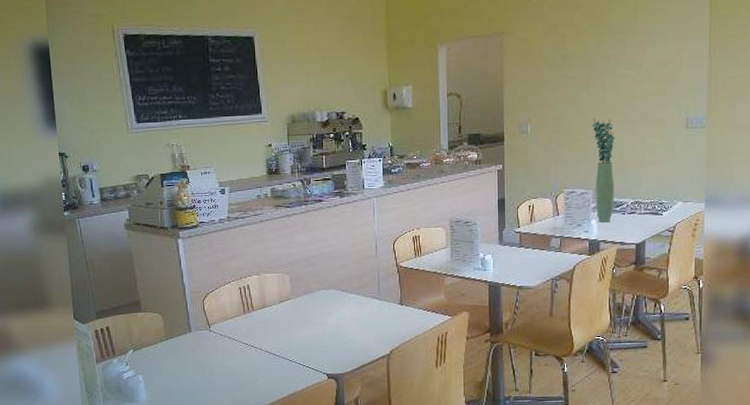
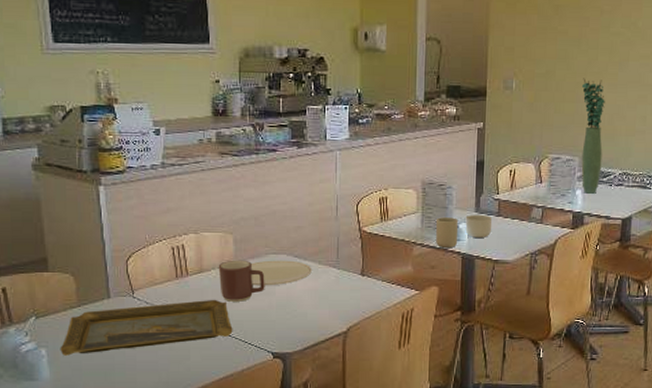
tray: none [153,330,293,381] -> present [60,299,233,356]
mug: none [278,295,318,332] -> present [218,260,265,302]
plate: none [305,294,357,318] -> present [250,260,312,286]
cup: none [464,250,485,277] -> present [436,217,459,248]
cup: none [490,246,515,267] -> present [465,214,493,238]

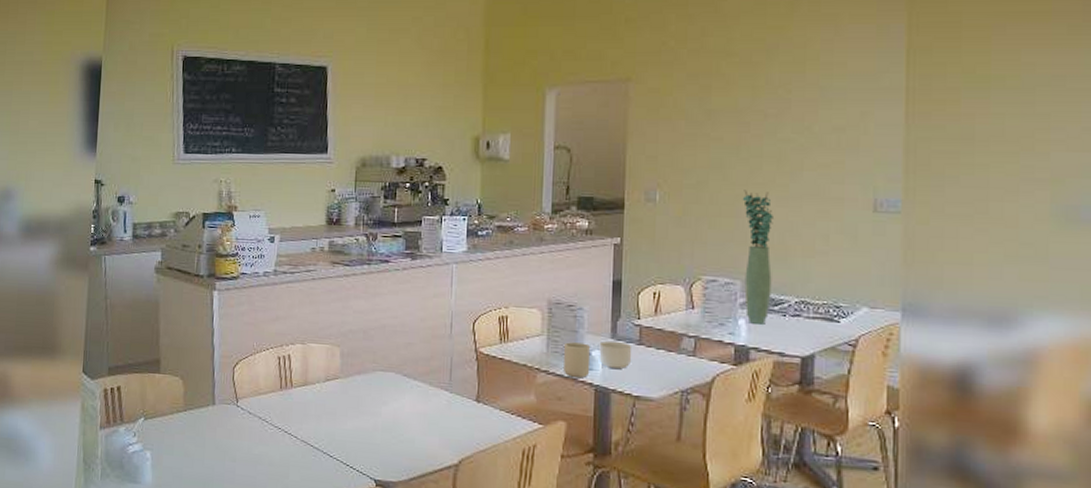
tray: present [60,299,233,356] -> none [163,414,335,461]
mug: present [218,260,265,302] -> none [323,374,371,420]
plate: present [250,260,312,286] -> none [356,377,422,406]

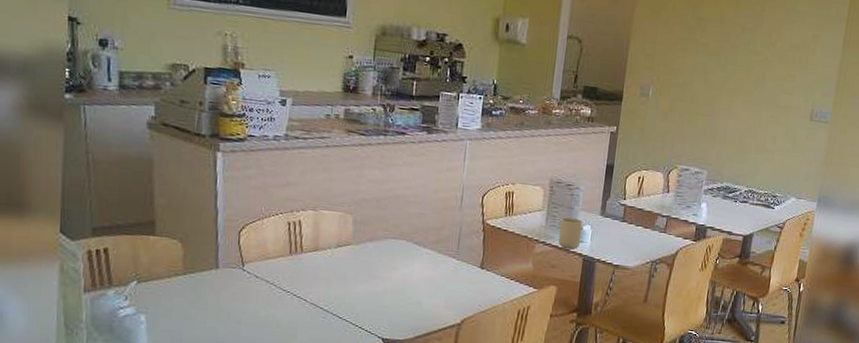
cup: present [599,340,632,369] -> none [588,217,617,242]
vase: present [742,190,773,325] -> none [707,92,738,208]

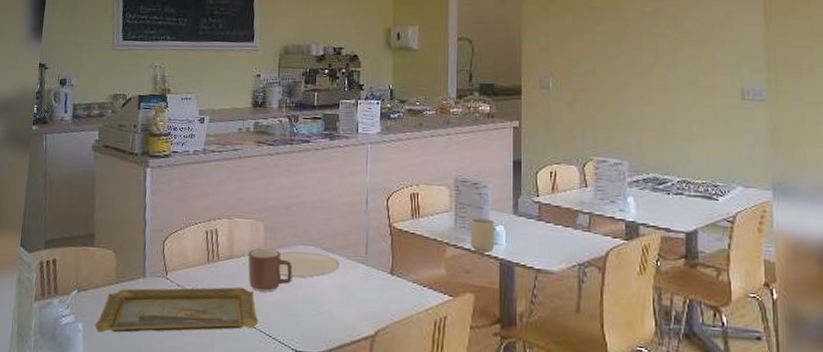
tray: none [160,279,344,324] -> present [95,287,258,333]
mug: none [334,241,382,284] -> present [247,248,293,292]
plate: none [368,244,431,271] -> present [279,251,340,278]

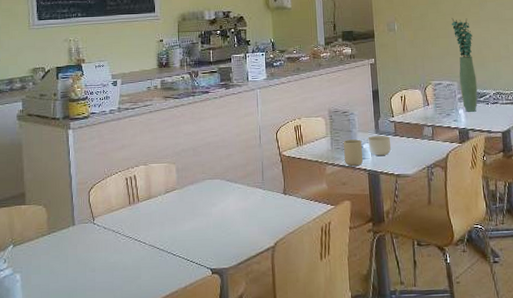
tray: present [95,287,258,333] -> none [32,222,177,280]
mug: present [247,248,293,292] -> none [164,186,203,224]
plate: present [279,251,340,278] -> none [190,184,242,209]
cup: none [502,216,533,243] -> present [368,135,391,156]
vase: none [625,78,656,202] -> present [451,18,478,112]

